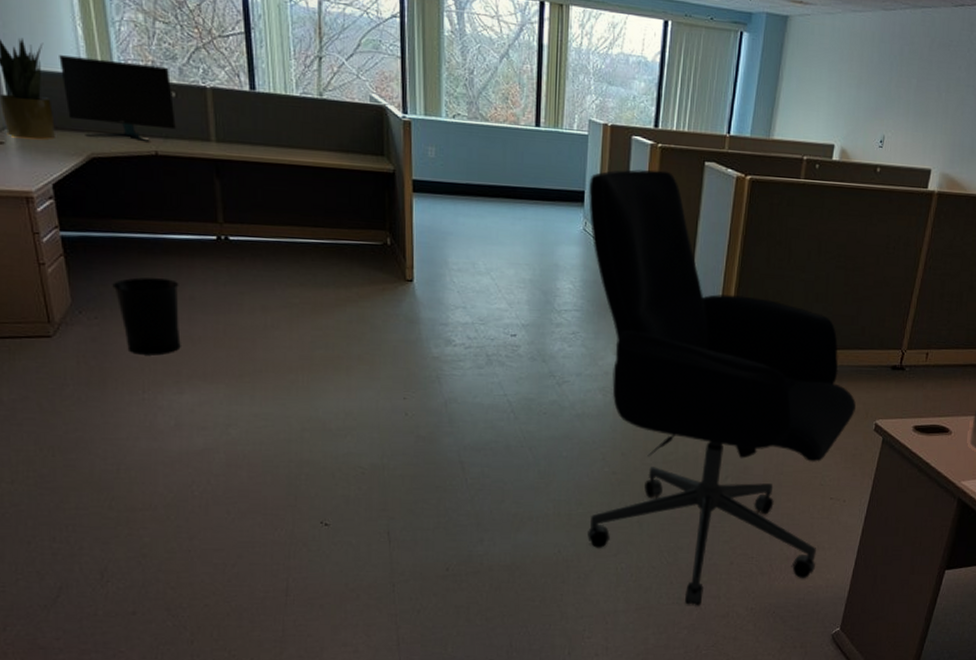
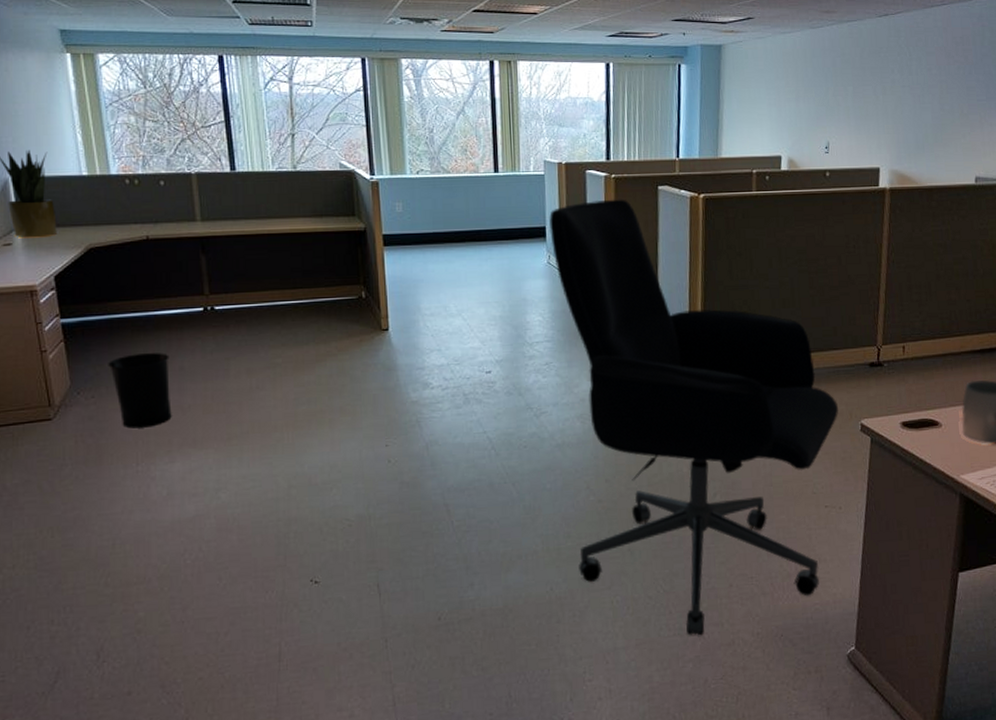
computer monitor: present [59,55,176,143] -> none [61,159,165,229]

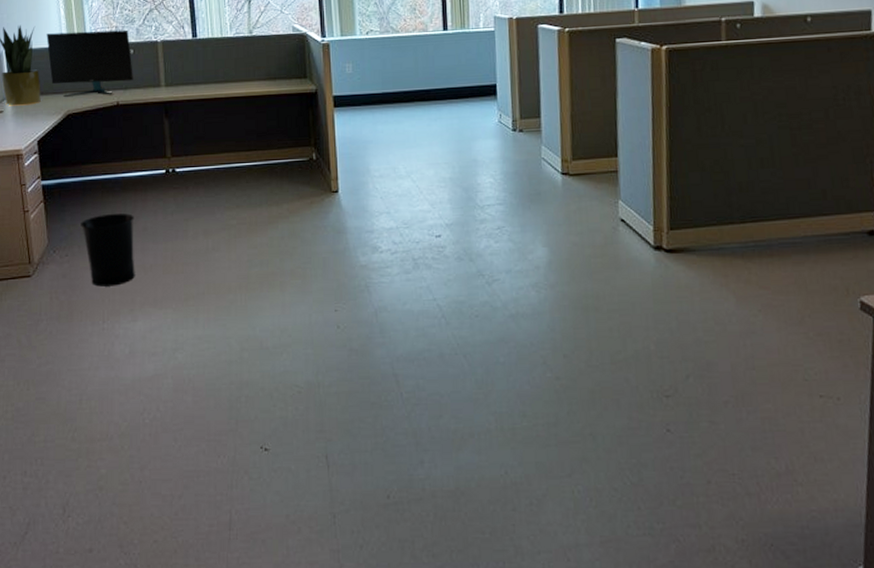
computer monitor: none [61,159,165,229] -> present [46,29,133,97]
office chair: present [549,199,839,636] -> none [500,53,833,538]

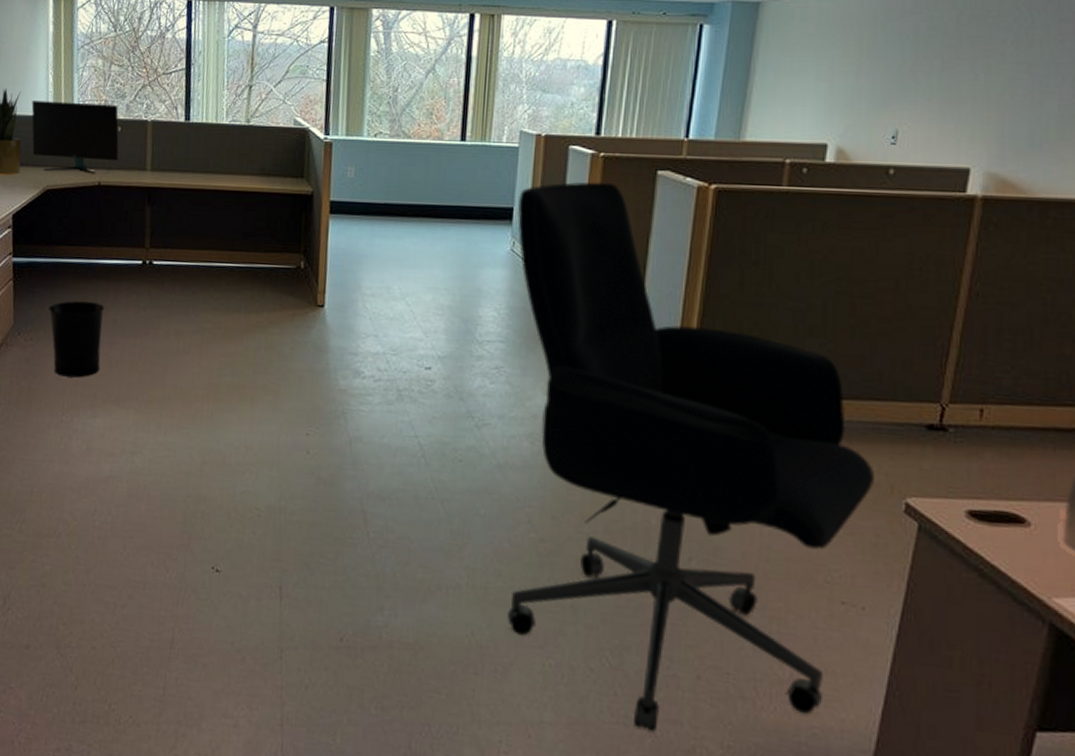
office chair: none [500,53,833,538] -> present [507,181,876,732]

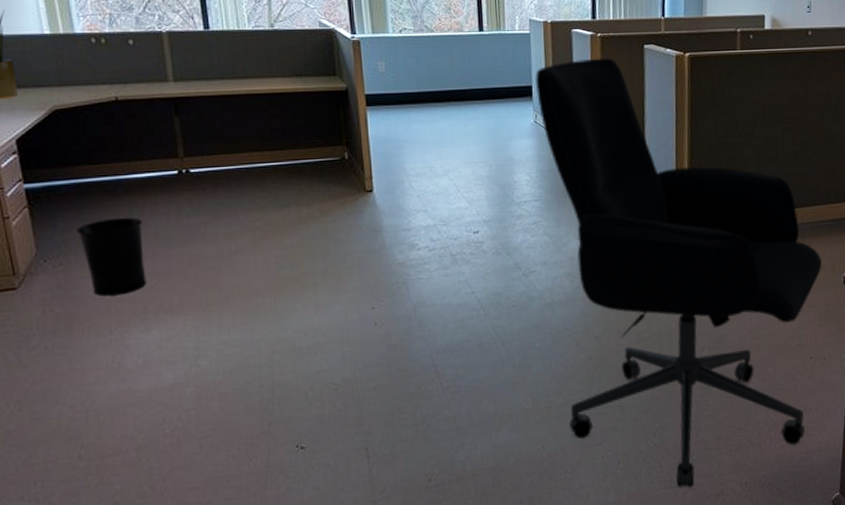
computer monitor: present [31,101,119,174] -> none [20,17,134,91]

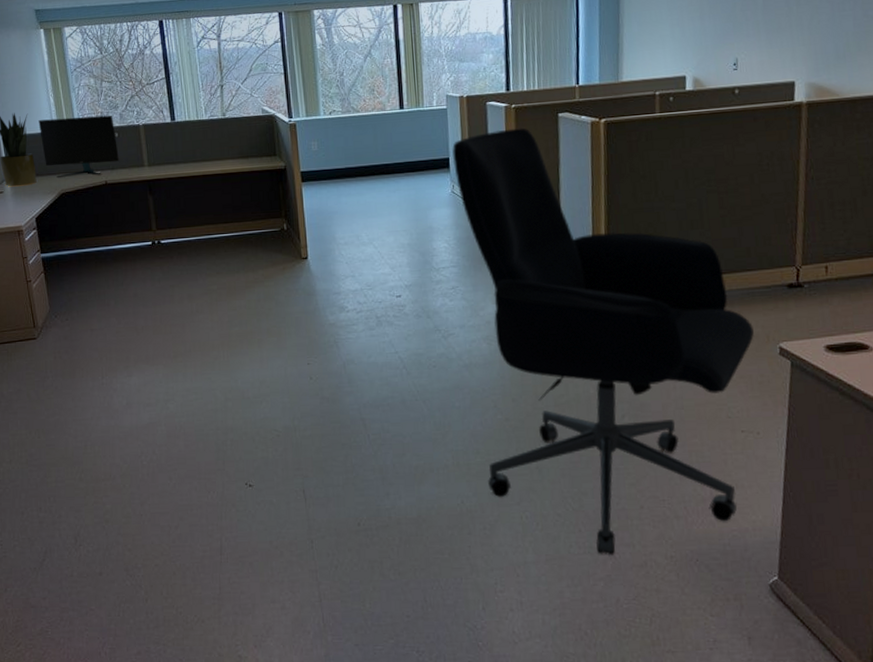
computer monitor: none [20,17,134,91] -> present [38,115,119,178]
waste bin: present [76,218,146,296] -> none [78,281,129,347]

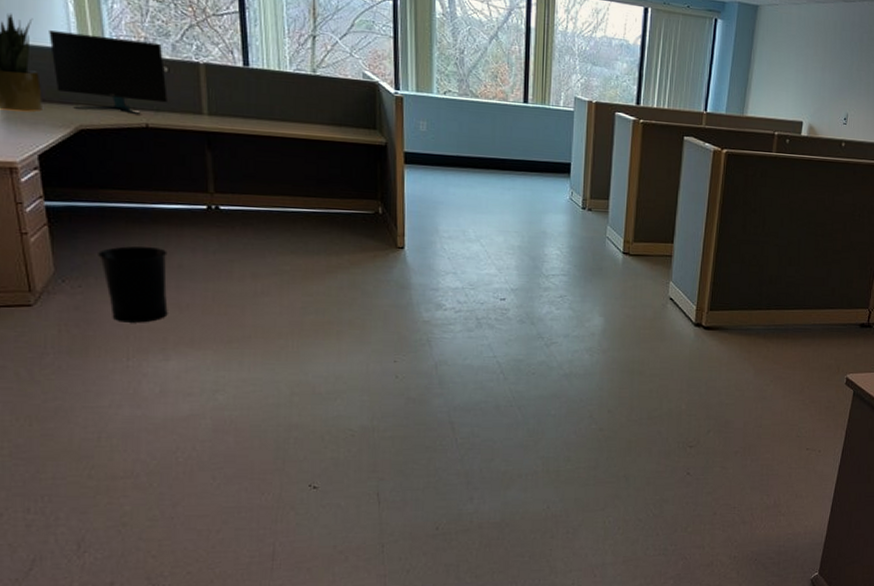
waste bin: none [78,281,129,347] -> present [98,246,168,323]
office chair: present [452,128,755,555] -> none [574,143,829,556]

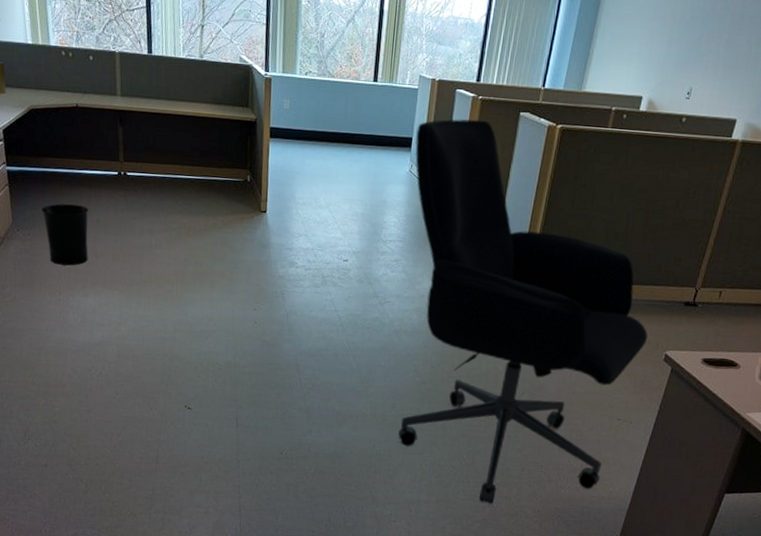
computer monitor: present [49,30,168,115] -> none [11,28,92,97]
office chair: none [574,143,829,556] -> present [398,119,648,504]

